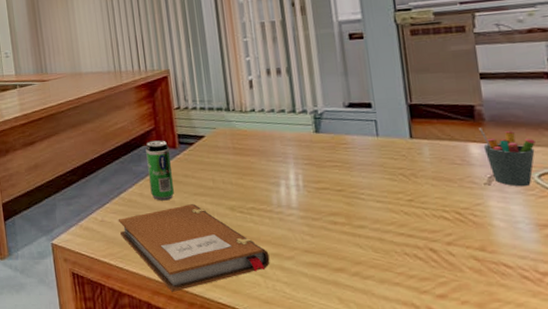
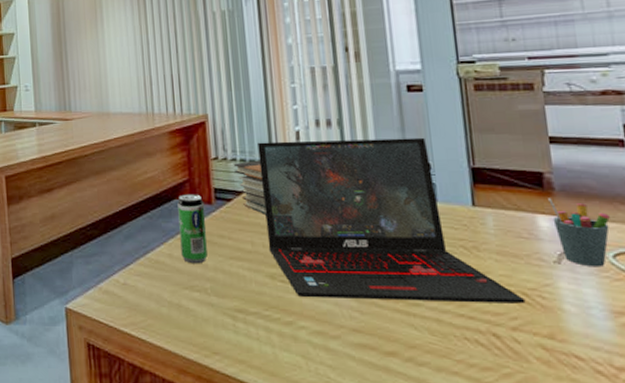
notebook: present [118,204,270,292] -> none [142,270,313,371]
book stack: none [194,107,225,155] -> present [233,160,267,214]
laptop: none [215,80,459,225] -> present [258,137,526,304]

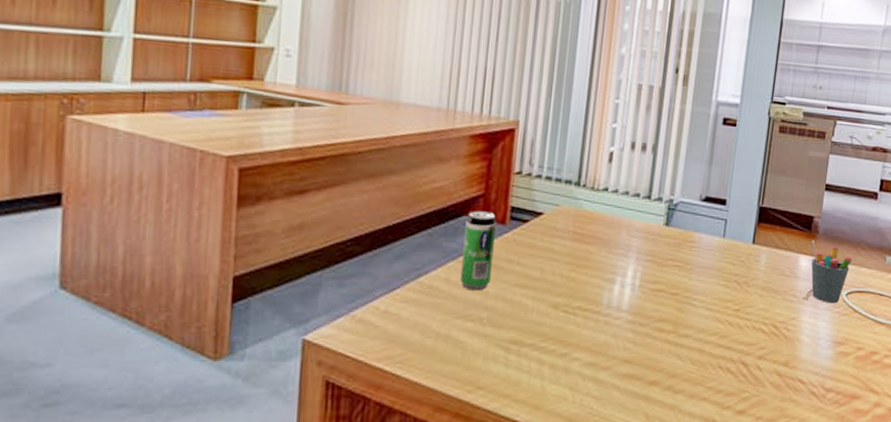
book stack: present [233,160,267,214] -> none [536,179,568,240]
laptop: present [258,137,526,304] -> none [557,160,774,335]

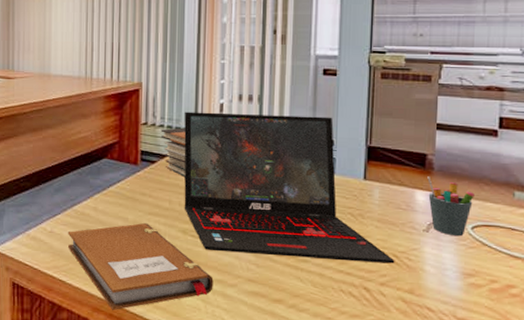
notebook: none [407,298,585,408] -> present [67,223,214,310]
beverage can: present [460,211,497,291] -> none [105,154,131,218]
book stack: none [536,179,568,240] -> present [160,127,186,177]
laptop: none [557,160,774,335] -> present [184,111,395,264]

